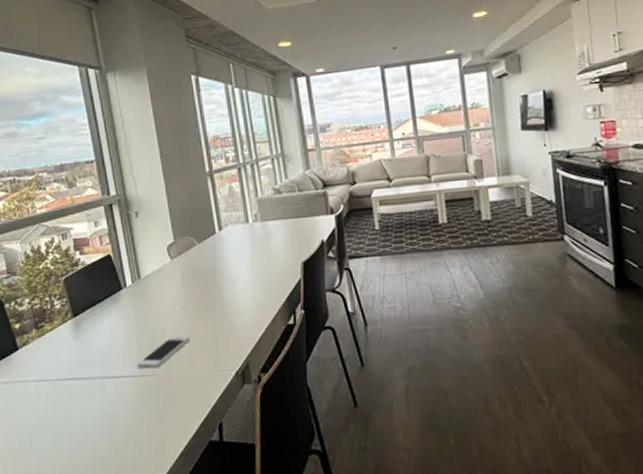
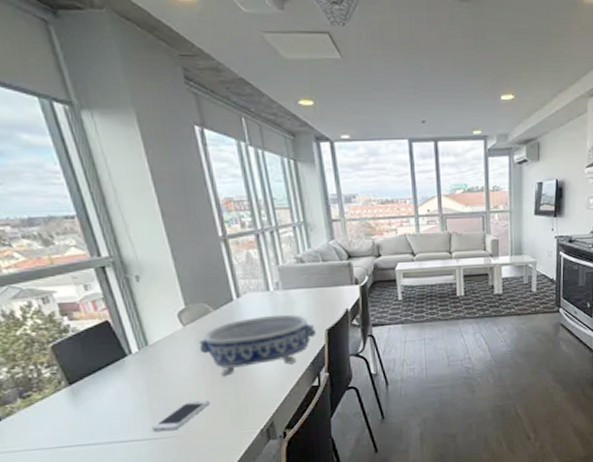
decorative bowl: none [183,246,293,312] -> present [199,314,317,377]

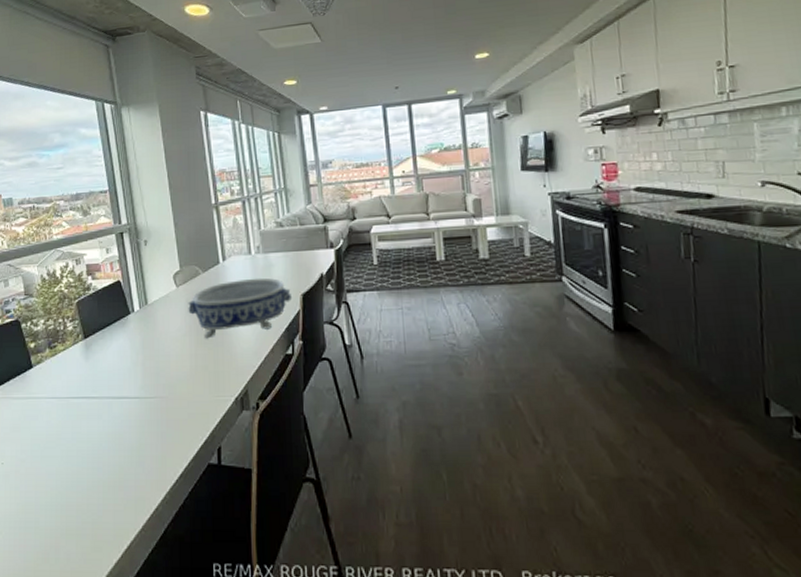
smartphone: present [151,399,210,432] -> none [142,361,192,391]

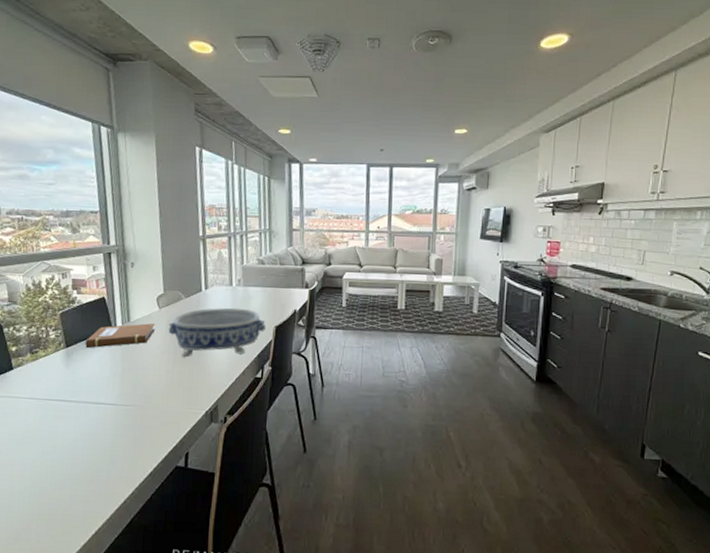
notebook: none [102,304,175,338] -> present [84,323,156,349]

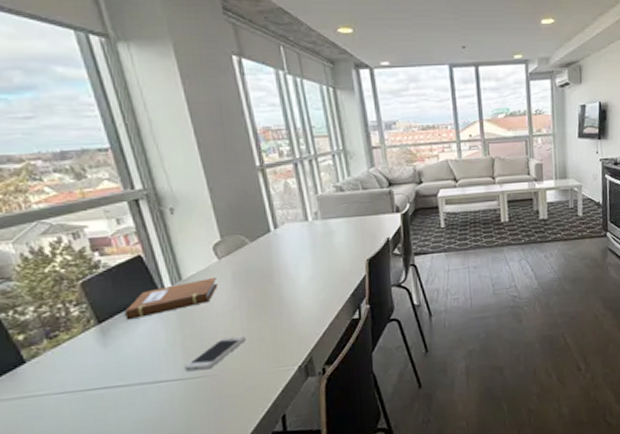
smartphone: none [119,375,168,400] -> present [183,336,245,371]
decorative bowl: present [168,307,267,358] -> none [234,245,358,311]

